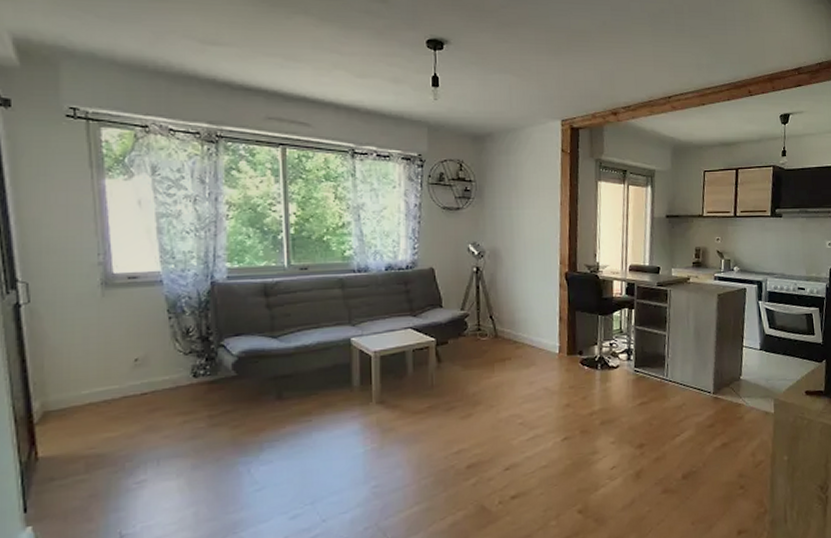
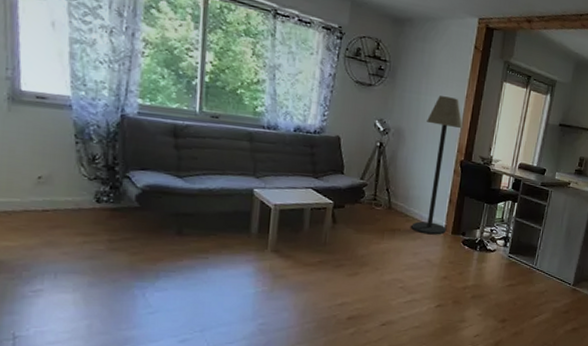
floor lamp: none [522,207,562,360] -> present [411,95,463,235]

